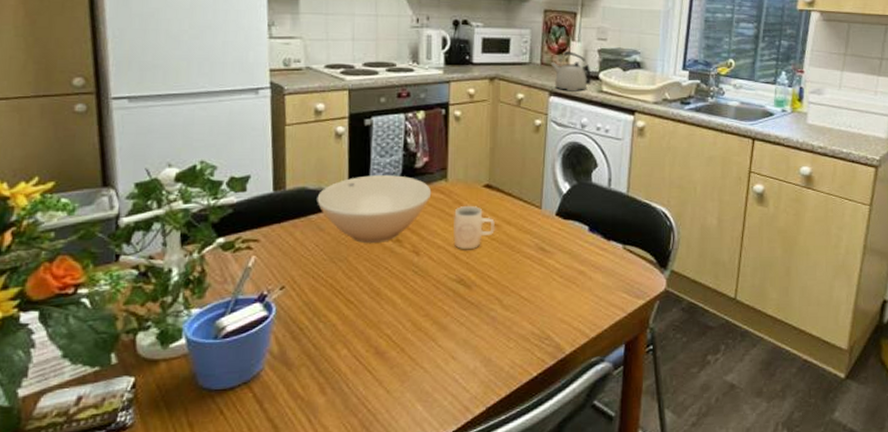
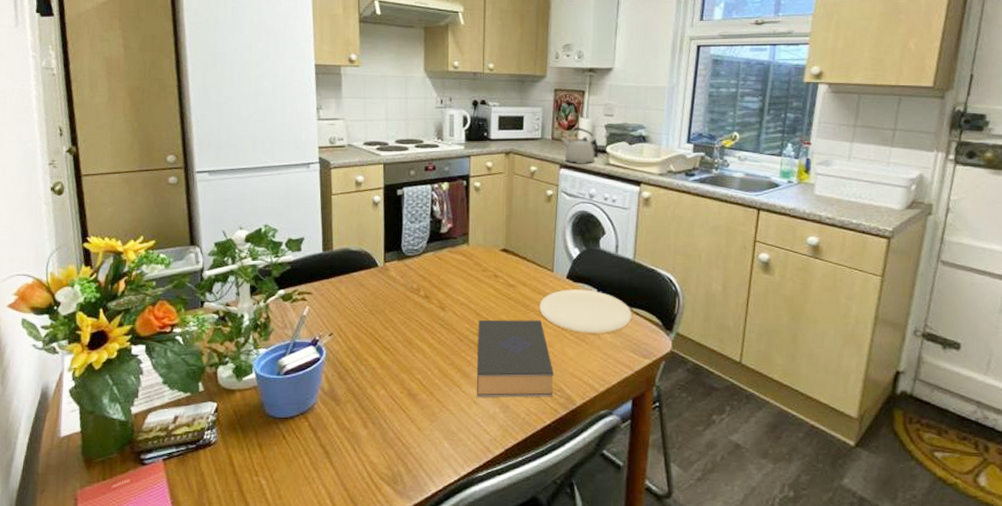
bowl: present [317,175,432,243] -> none [358,239,455,298]
mug: present [453,205,496,250] -> none [474,267,512,307]
book: none [455,262,541,351] -> present [477,319,554,398]
plate: none [526,227,626,275] -> present [539,289,632,334]

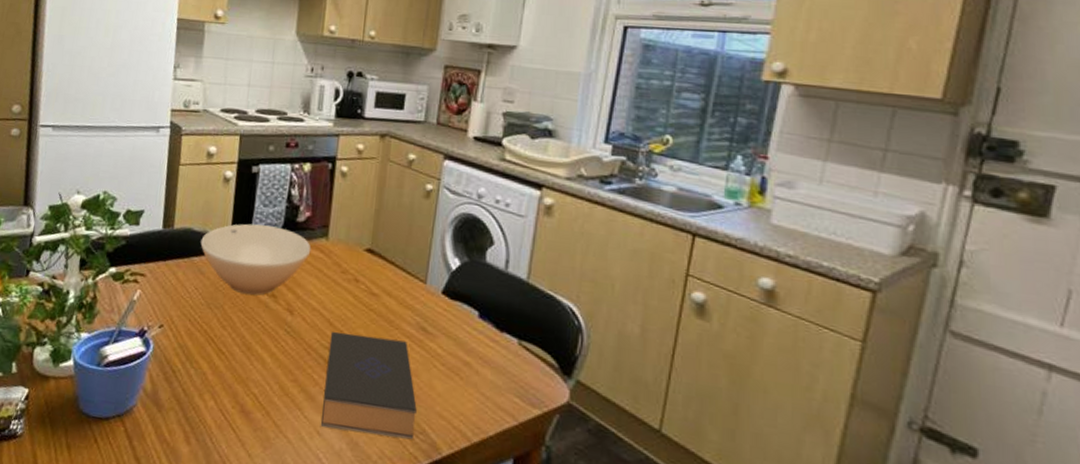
bowl: none [358,239,455,298] -> present [200,223,312,295]
plate: present [539,289,632,334] -> none [405,307,521,369]
kettle: present [561,127,599,164] -> none [447,112,493,157]

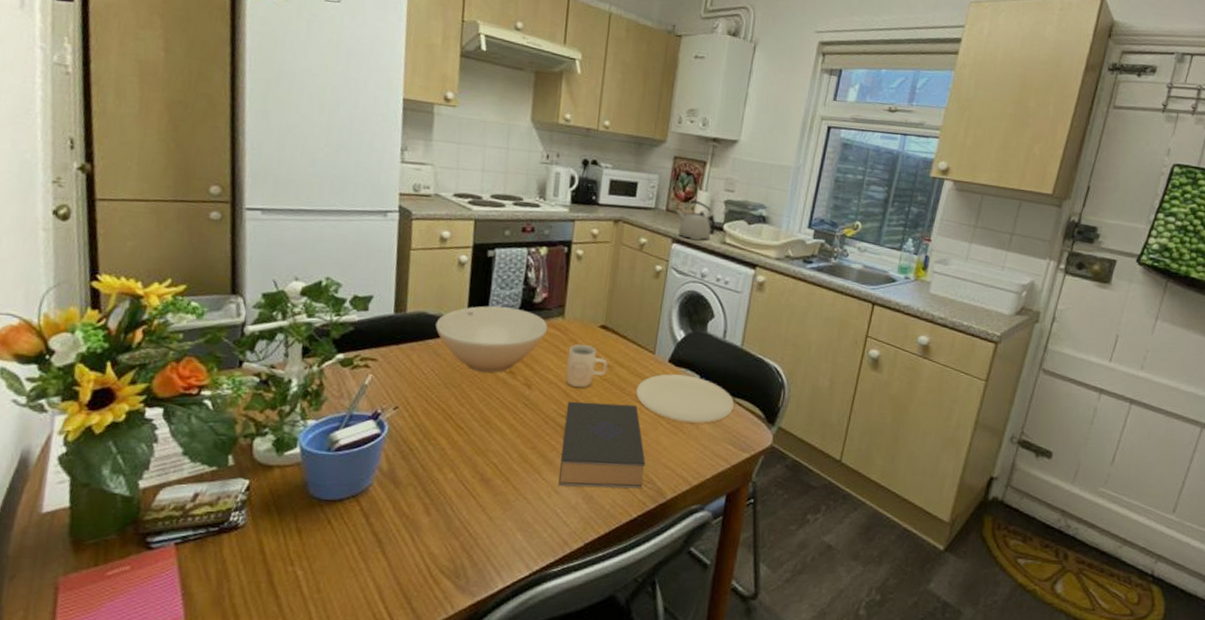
mug: none [329,268,375,317] -> present [565,344,609,388]
plate: none [405,307,521,369] -> present [636,374,735,424]
kettle: none [447,112,493,157] -> present [676,200,716,241]

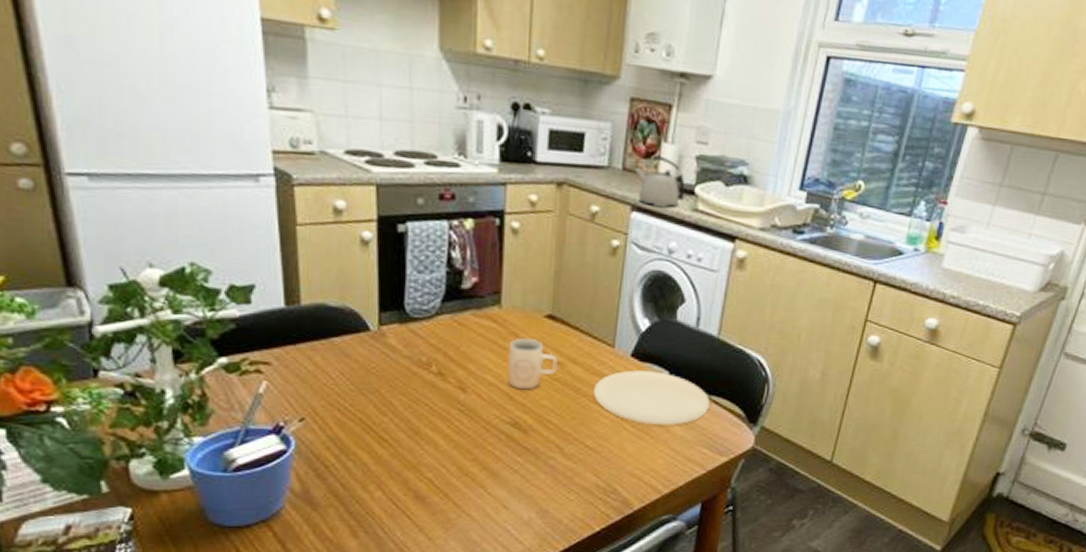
bowl: present [435,306,548,373] -> none [340,294,482,375]
book: present [559,401,646,489] -> none [507,405,608,501]

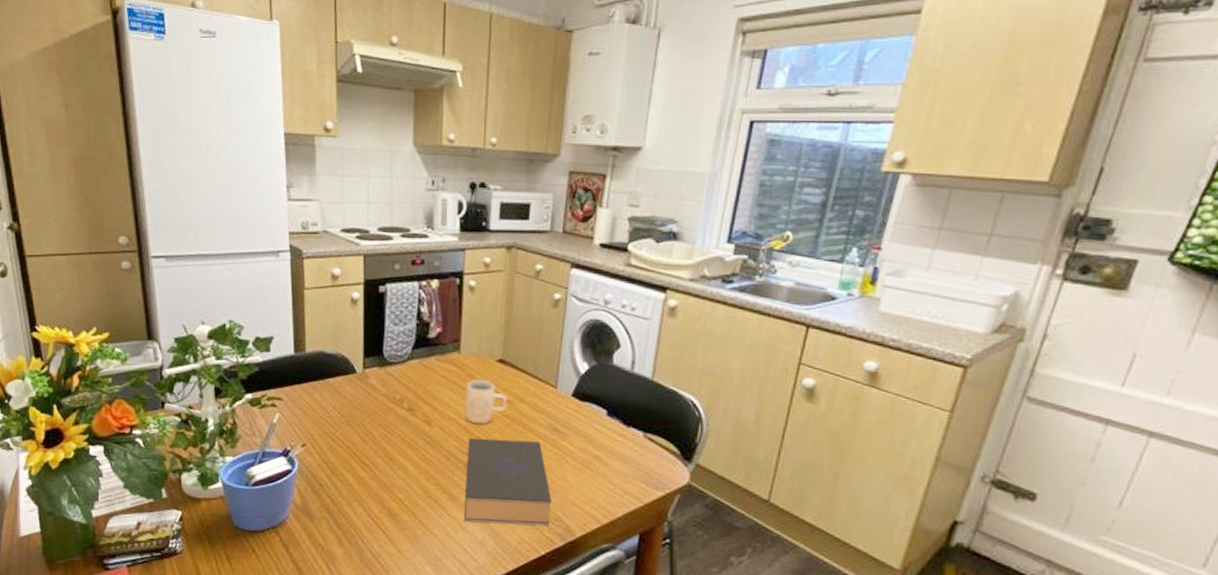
book: none [507,405,608,501] -> present [464,437,552,527]
plate: present [593,370,711,427] -> none [539,408,646,461]
kettle: present [634,155,685,208] -> none [573,219,619,264]

